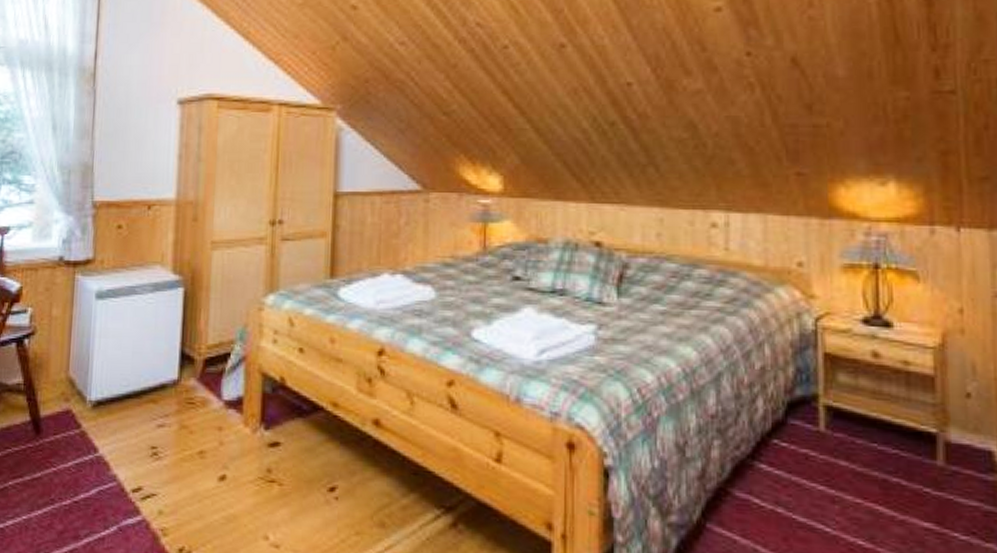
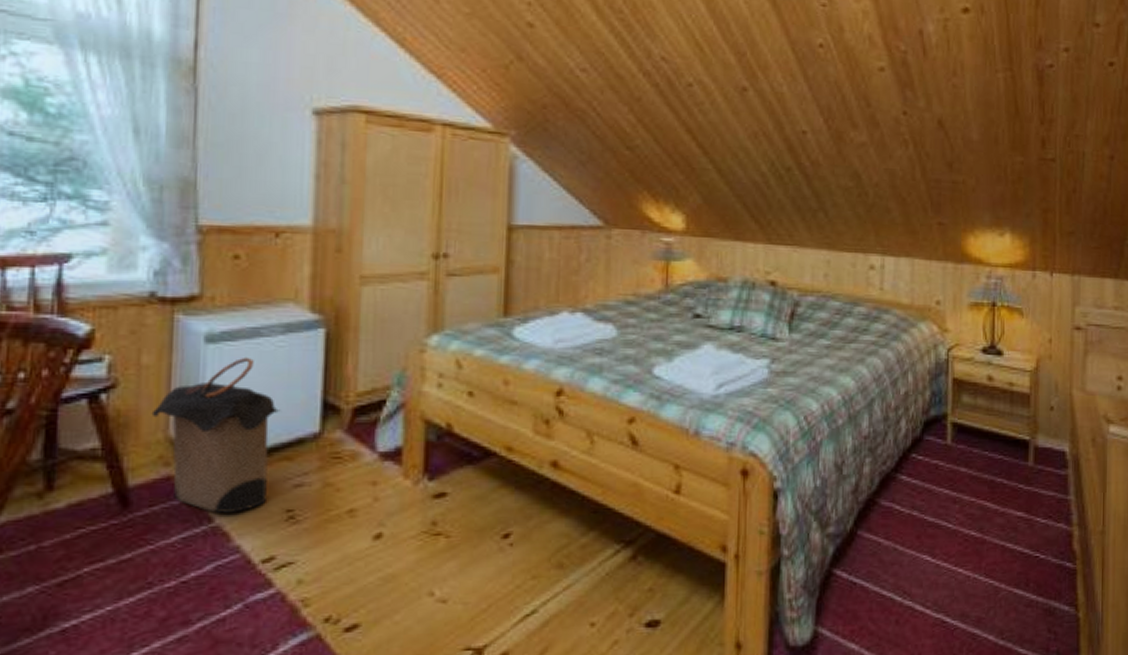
laundry hamper: none [57,311,149,446] -> present [151,357,281,513]

